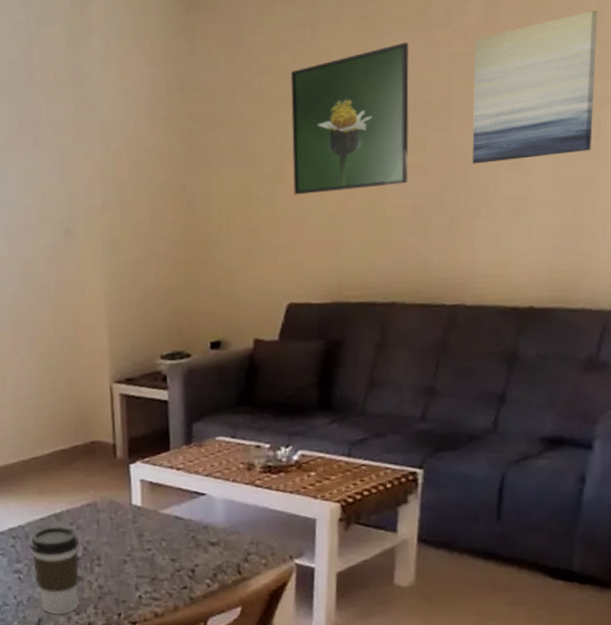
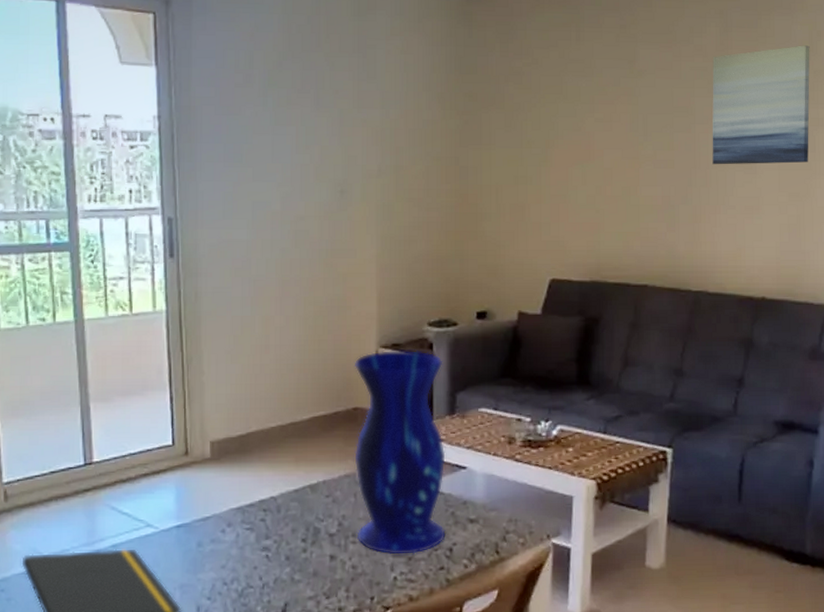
coffee cup: present [30,527,80,615] -> none [281,499,335,598]
vase: none [89,384,188,576] -> present [354,351,446,555]
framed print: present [290,42,409,195] -> none [557,52,659,178]

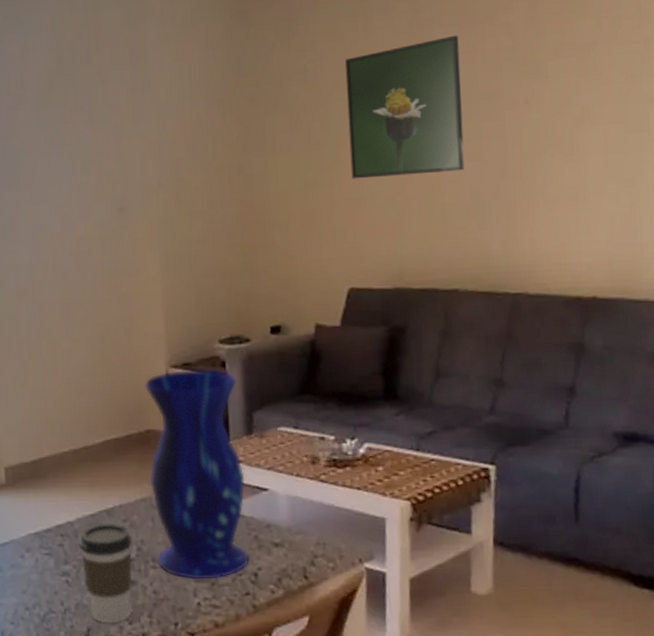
coffee cup: none [281,499,335,598] -> present [79,524,133,624]
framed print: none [557,52,659,178] -> present [344,35,465,179]
wall art: present [712,45,810,165] -> none [521,11,642,154]

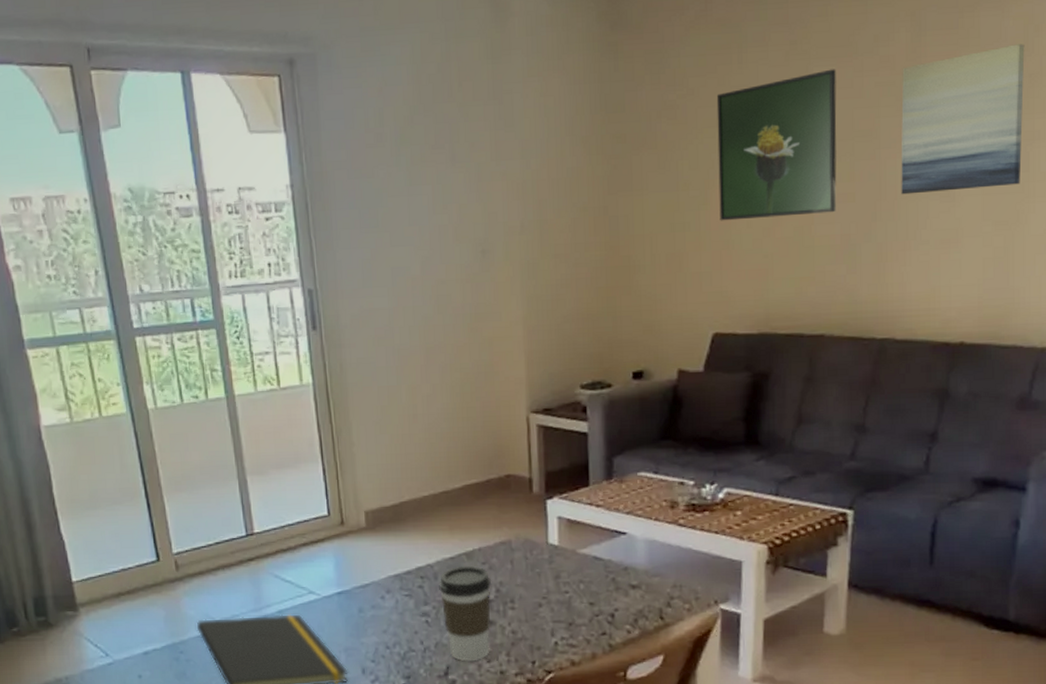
vase: present [144,369,250,580] -> none [504,415,607,620]
wall art: none [521,11,642,154] -> present [901,44,1025,195]

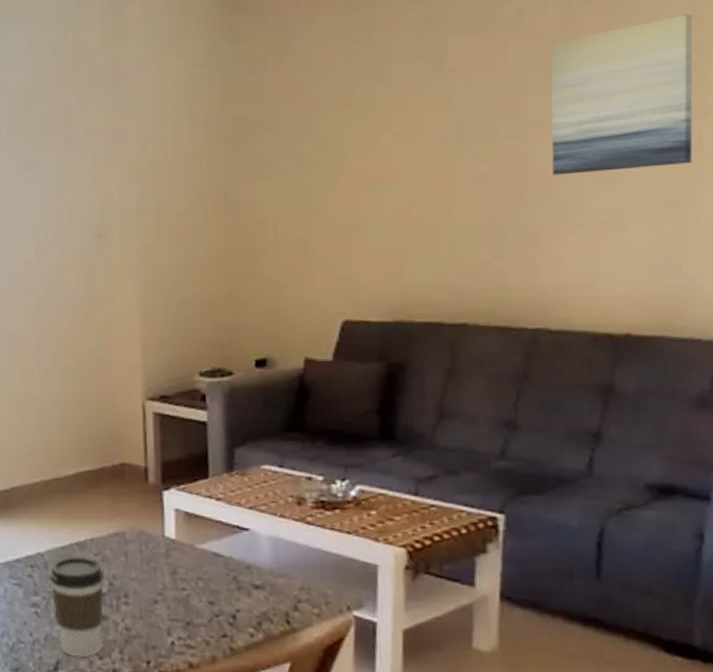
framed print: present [716,69,837,221] -> none [344,46,479,204]

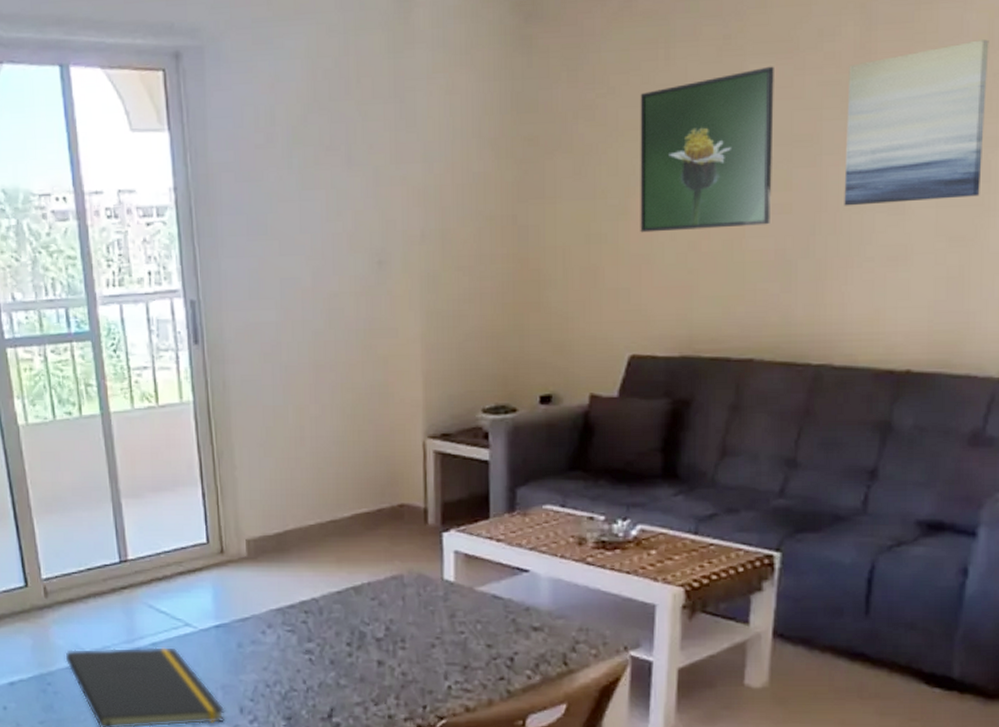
coffee cup: present [49,557,105,658] -> none [324,602,382,704]
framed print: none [344,46,479,204] -> present [640,66,774,233]

